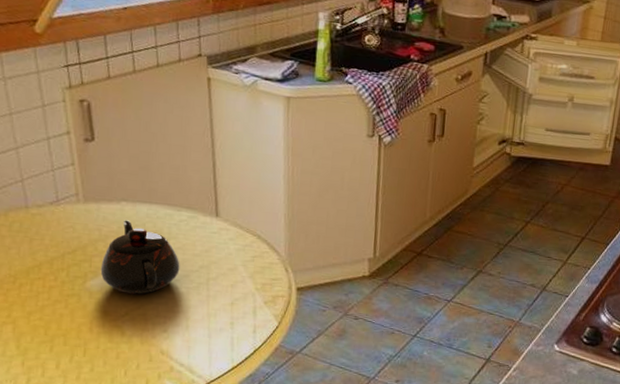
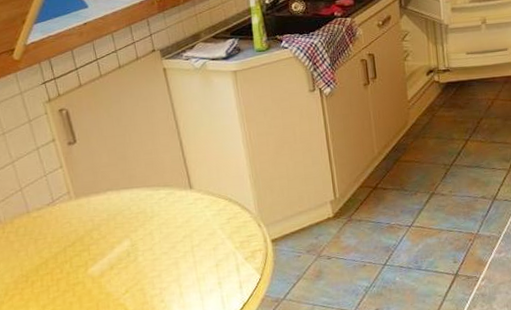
teapot: present [100,220,180,295] -> none [98,207,167,274]

